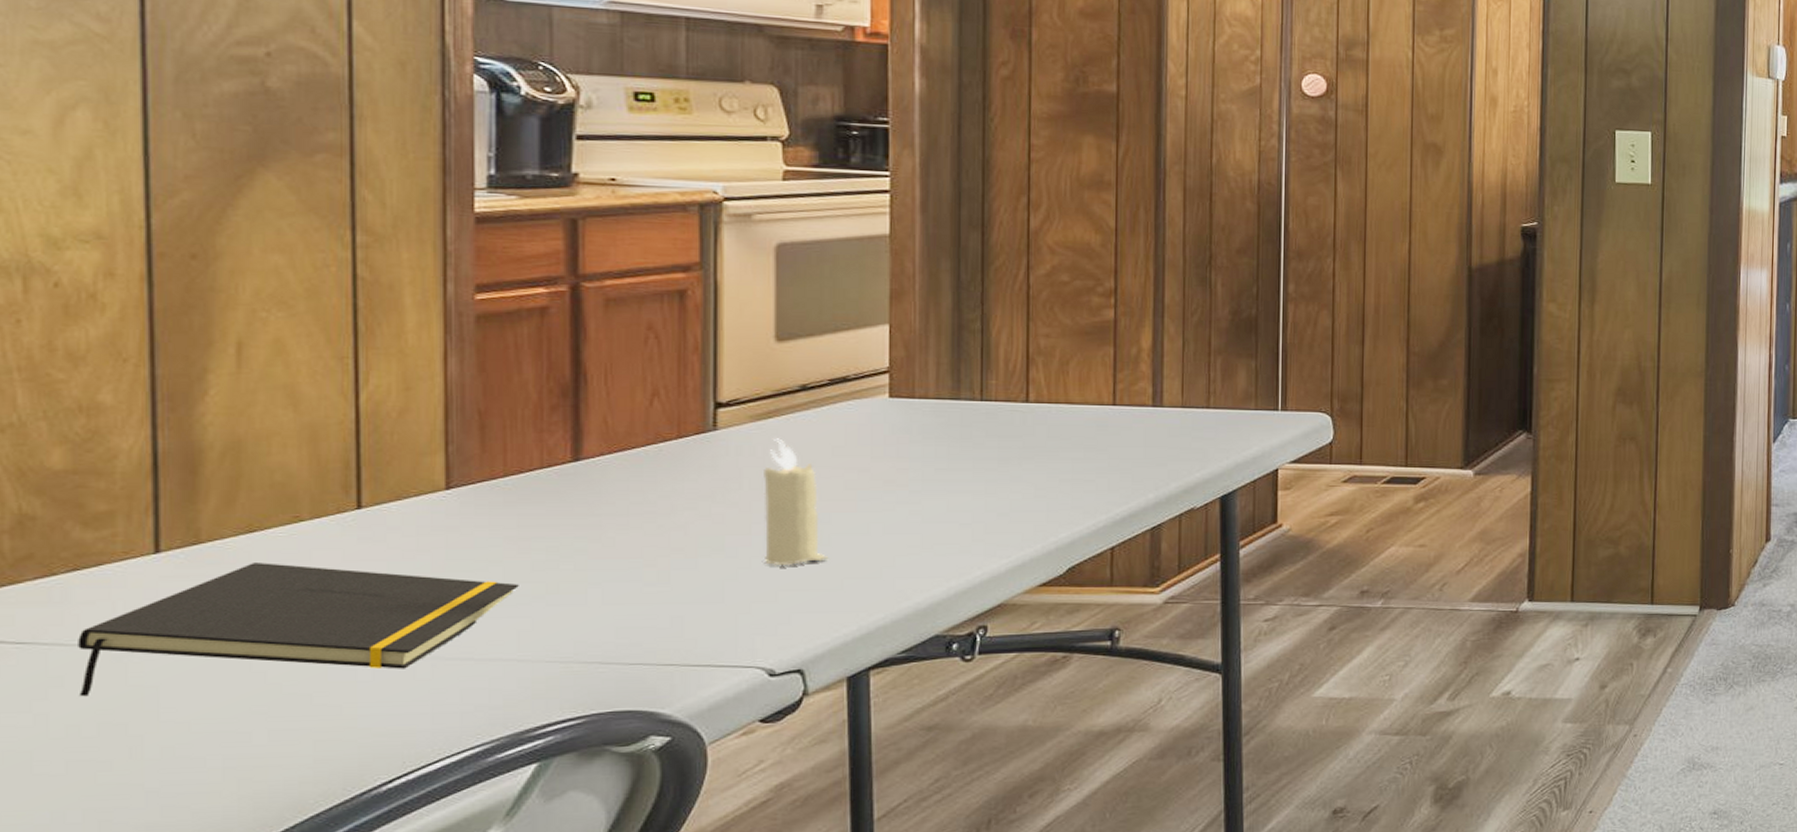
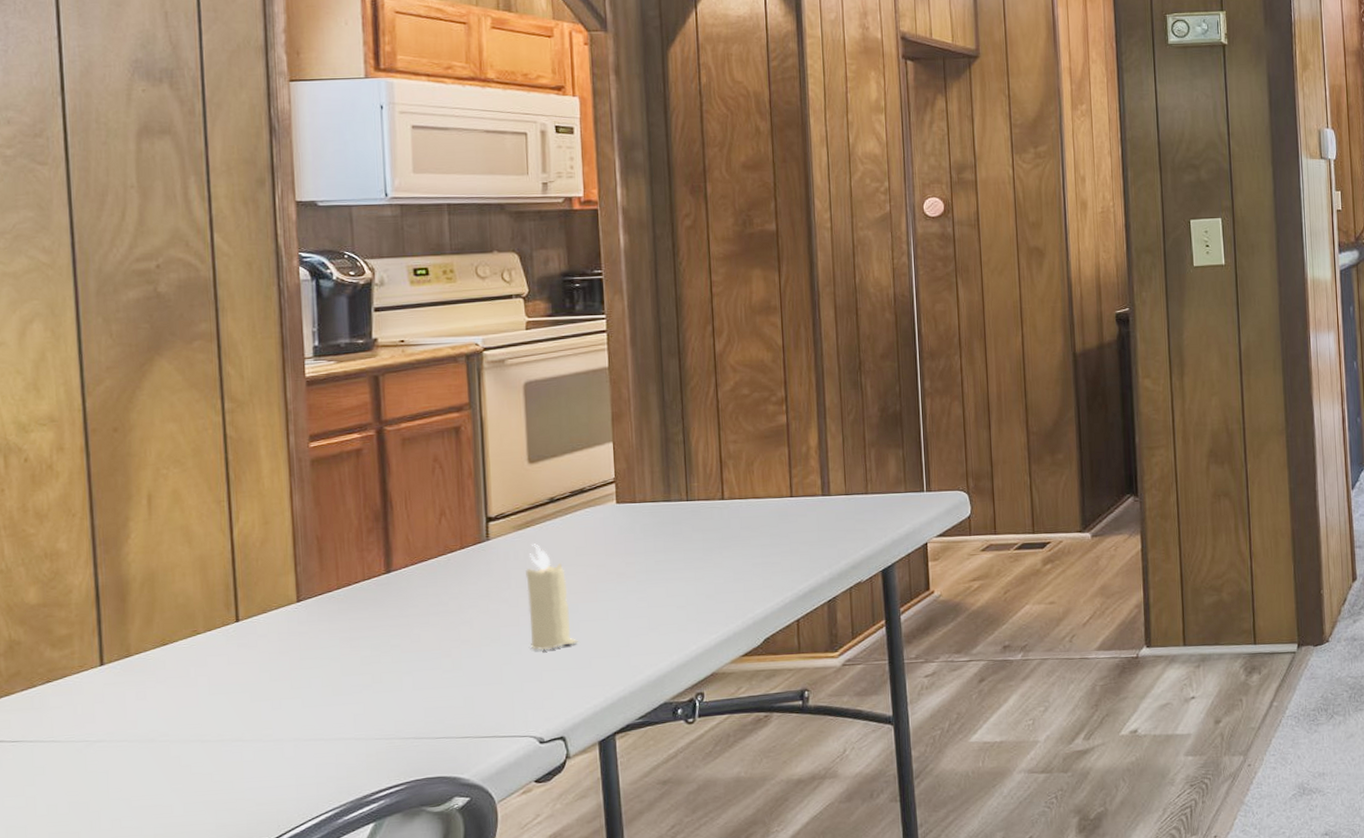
notepad: present [78,563,519,697] -> none [52,669,353,782]

